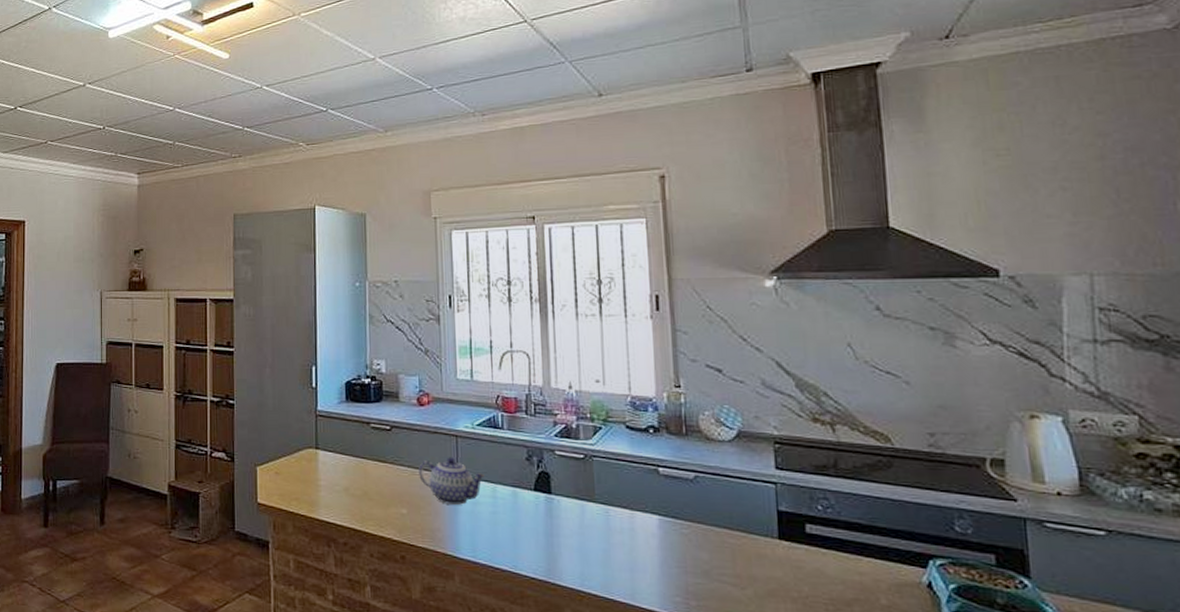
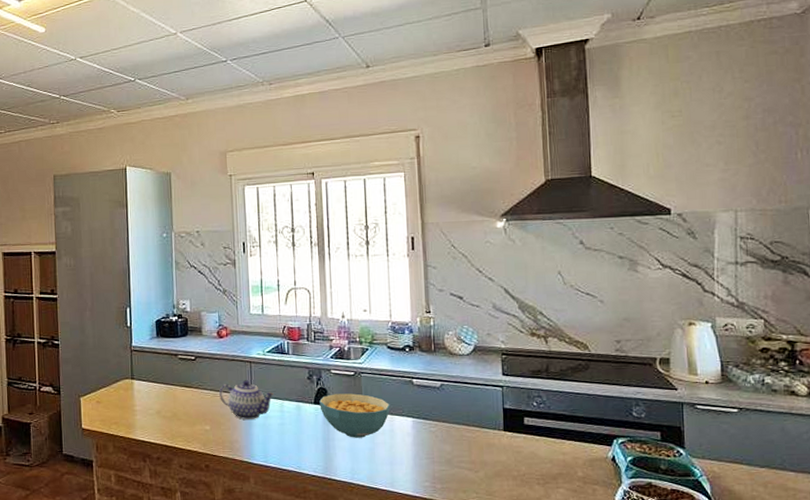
cereal bowl: none [541,480,630,536] -> present [319,393,390,438]

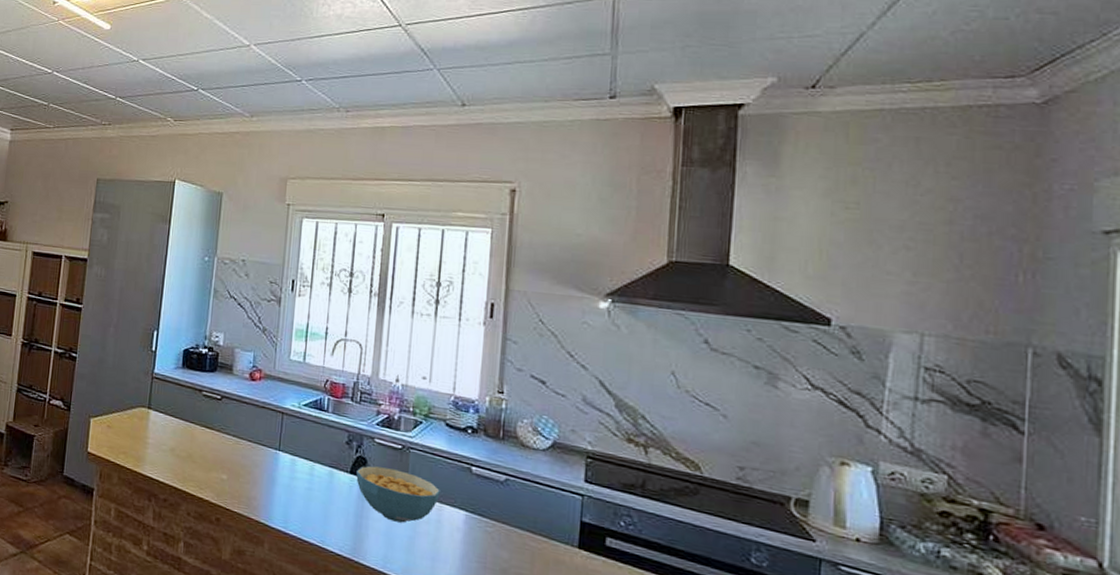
teapot: present [219,380,274,420] -> none [242,432,305,478]

